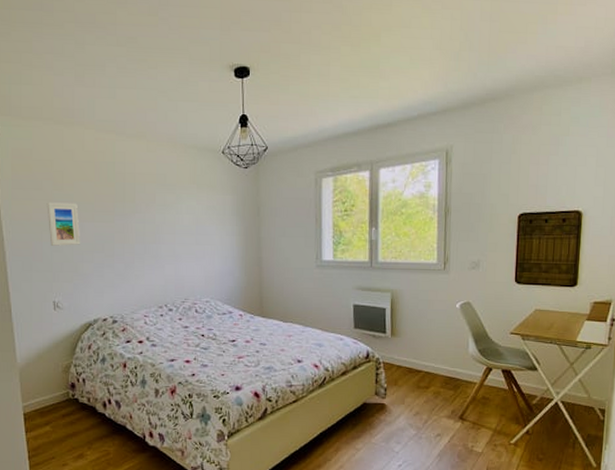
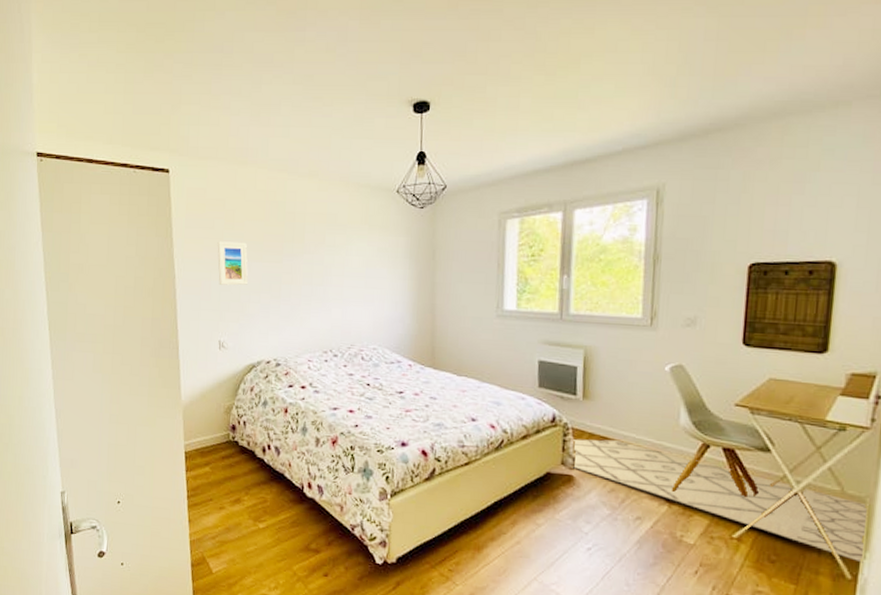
rug: none [385,370,608,453] -> present [573,439,869,563]

